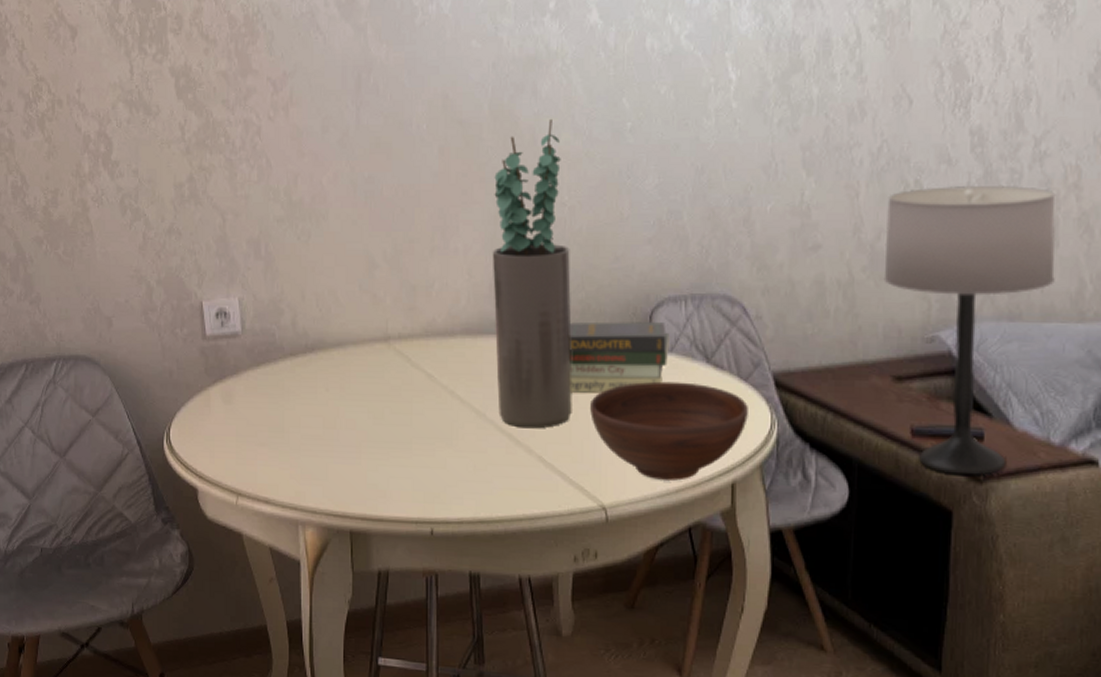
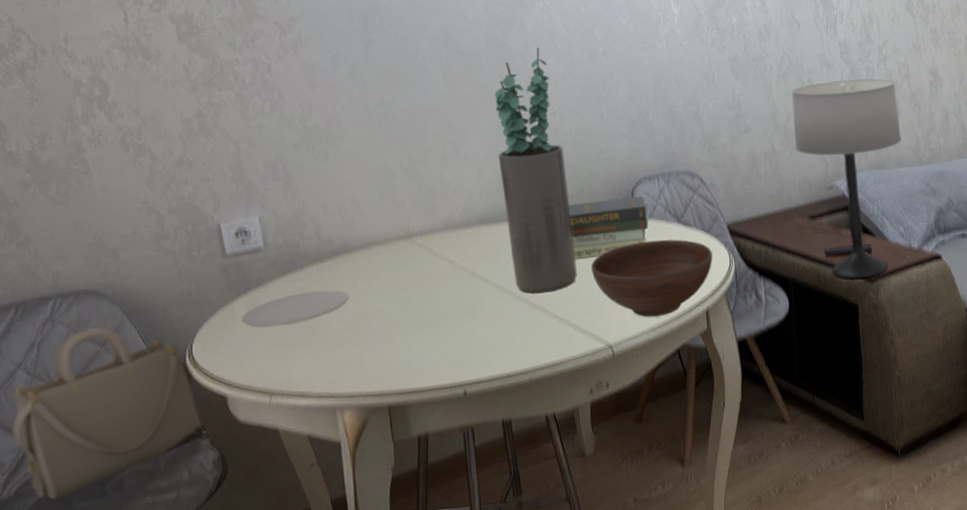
handbag: none [17,394,175,562] -> present [11,326,205,500]
plate: none [215,388,320,422] -> present [240,289,349,328]

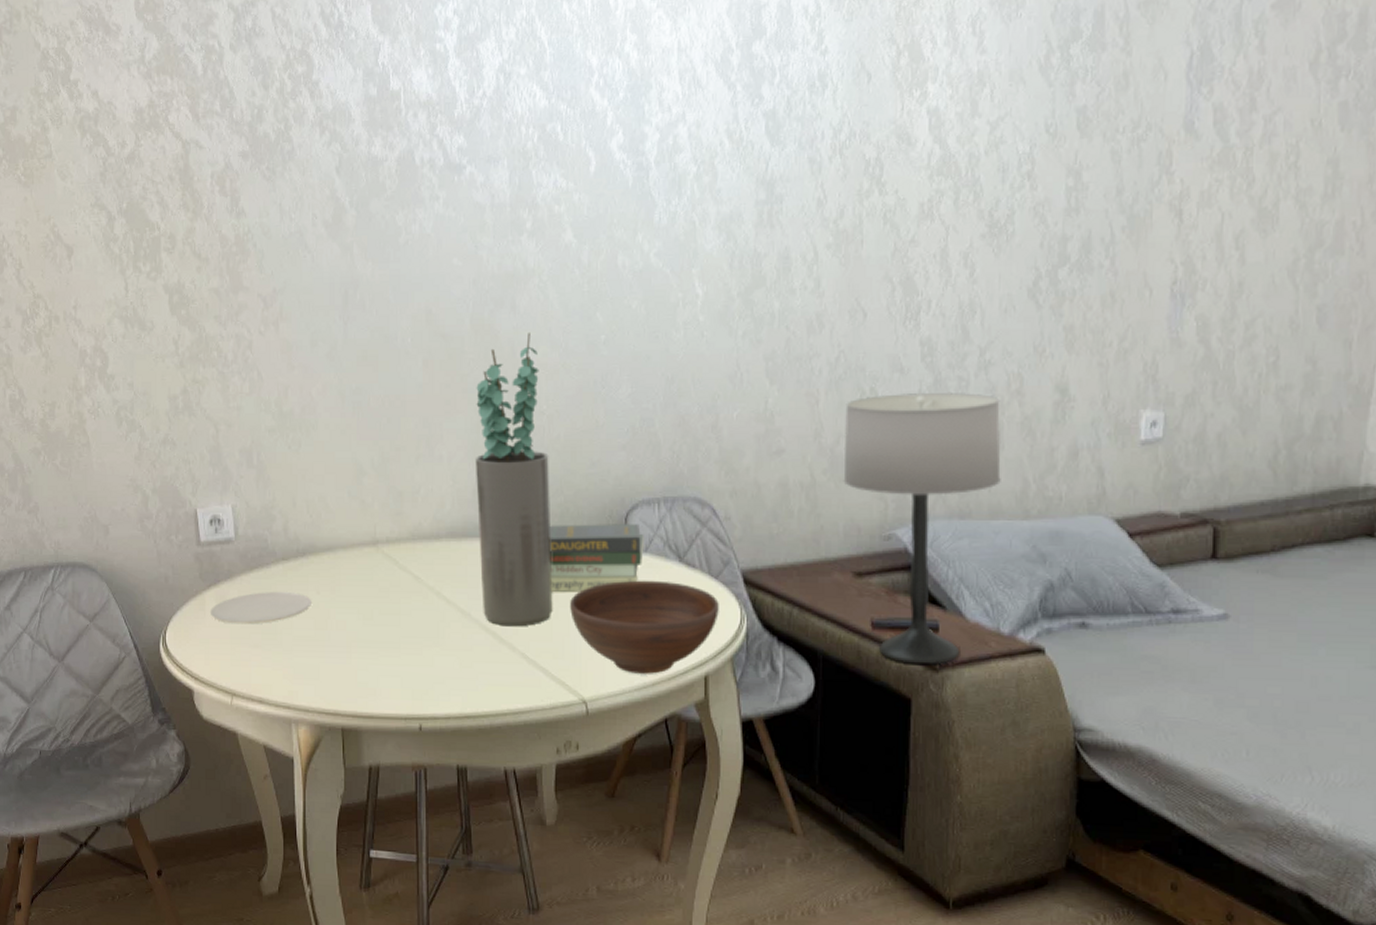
handbag: present [11,326,205,500] -> none [16,600,172,764]

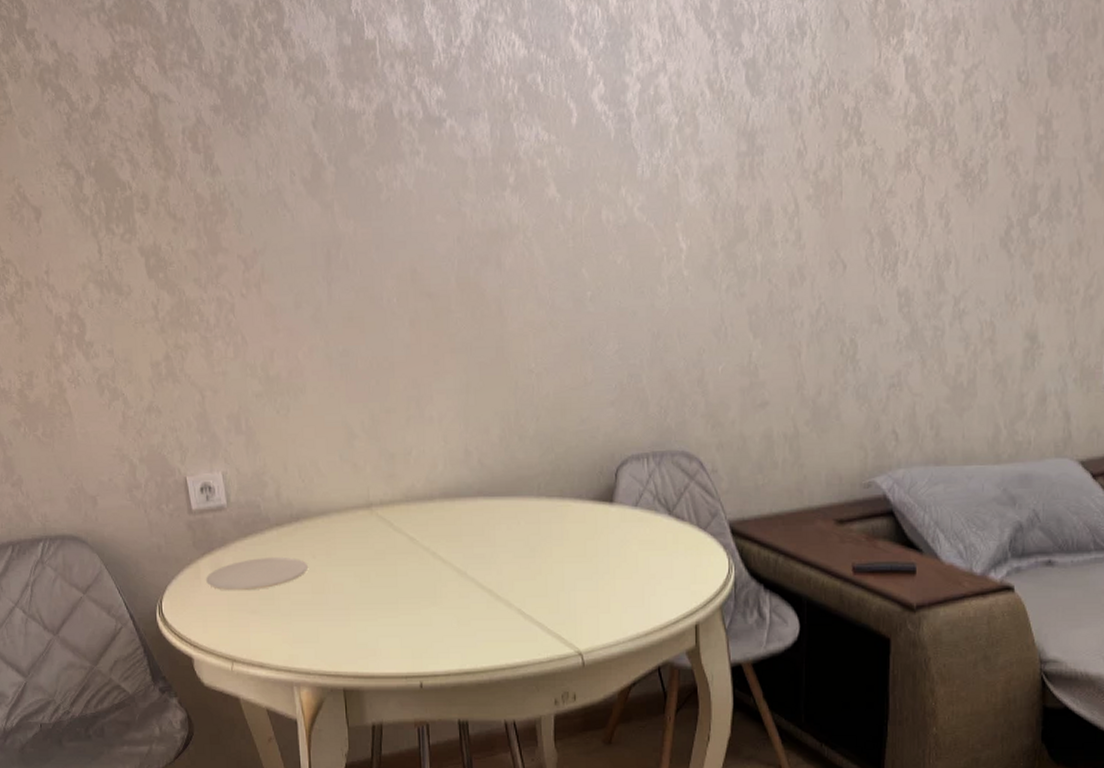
vase: present [475,331,553,627] -> none [464,289,547,584]
books: present [549,524,644,592] -> none [541,479,634,548]
bowl: present [570,580,719,674] -> none [564,534,708,625]
table lamp: present [843,391,1001,665] -> none [825,341,975,606]

